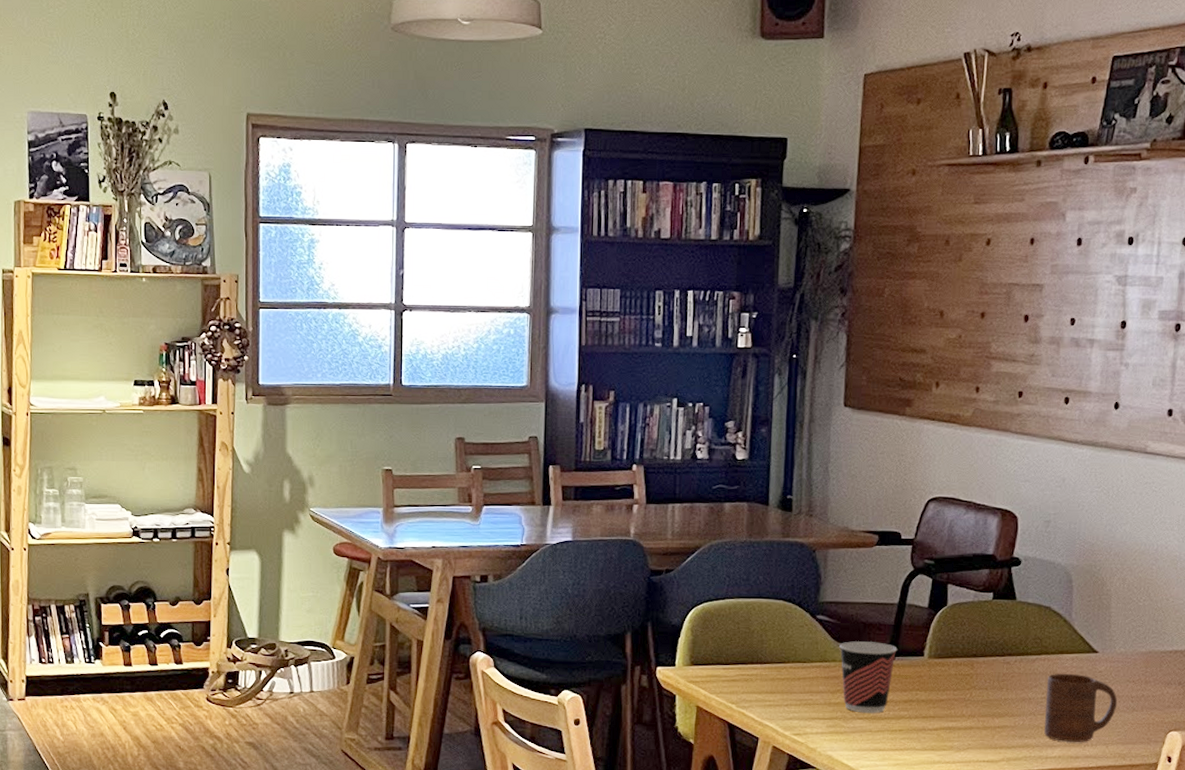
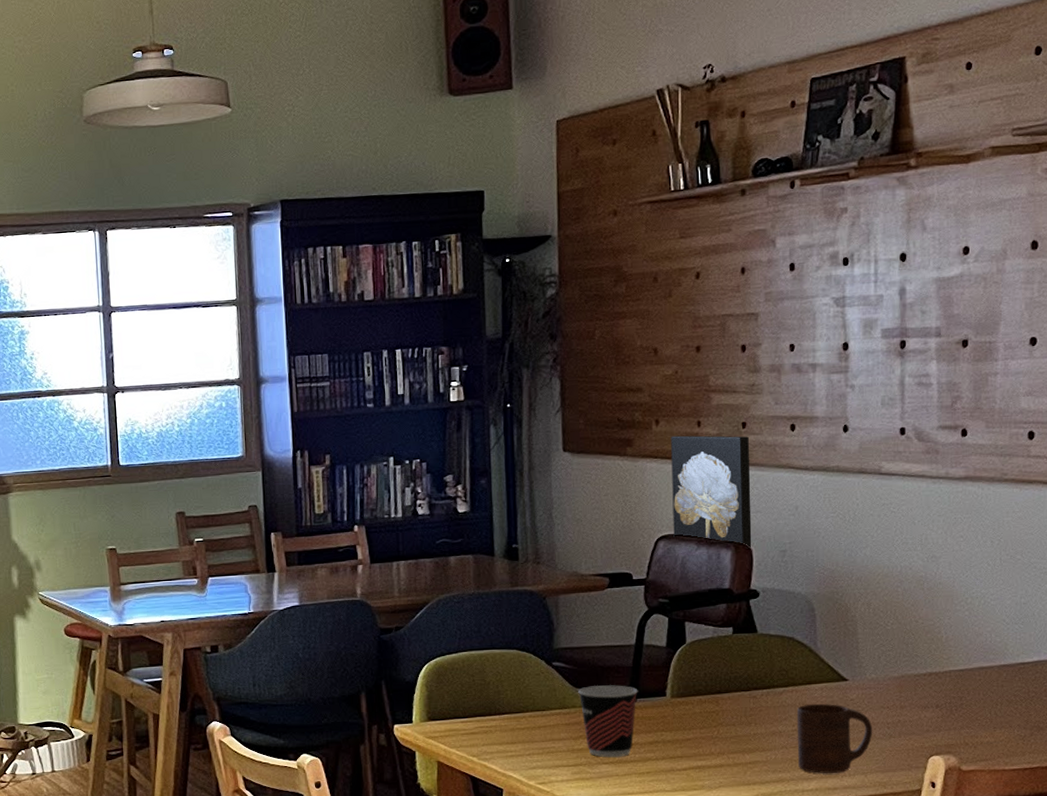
wall art: none [944,399,1024,517] -> present [671,435,752,549]

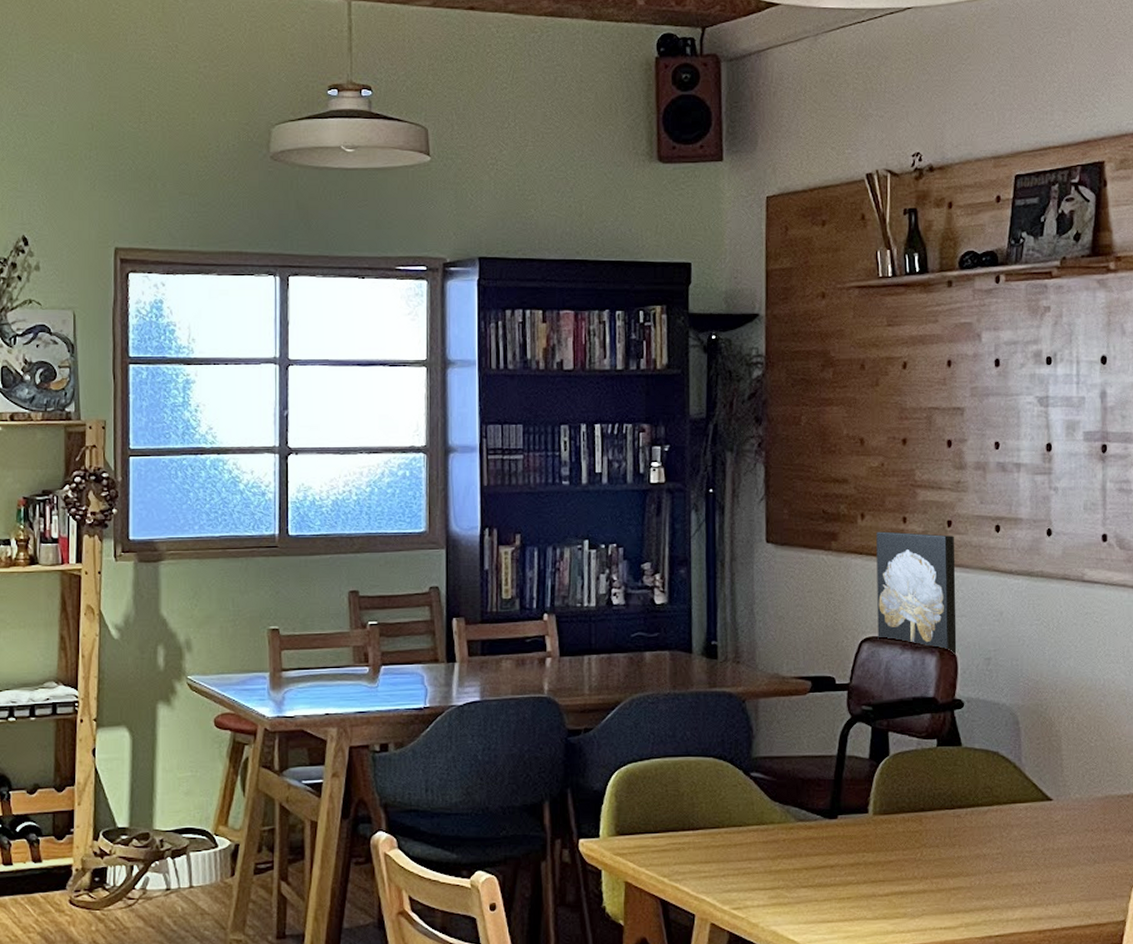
cup: present [578,685,638,758] -> none [777,799,840,881]
cup: present [796,703,873,773] -> none [1001,824,1078,901]

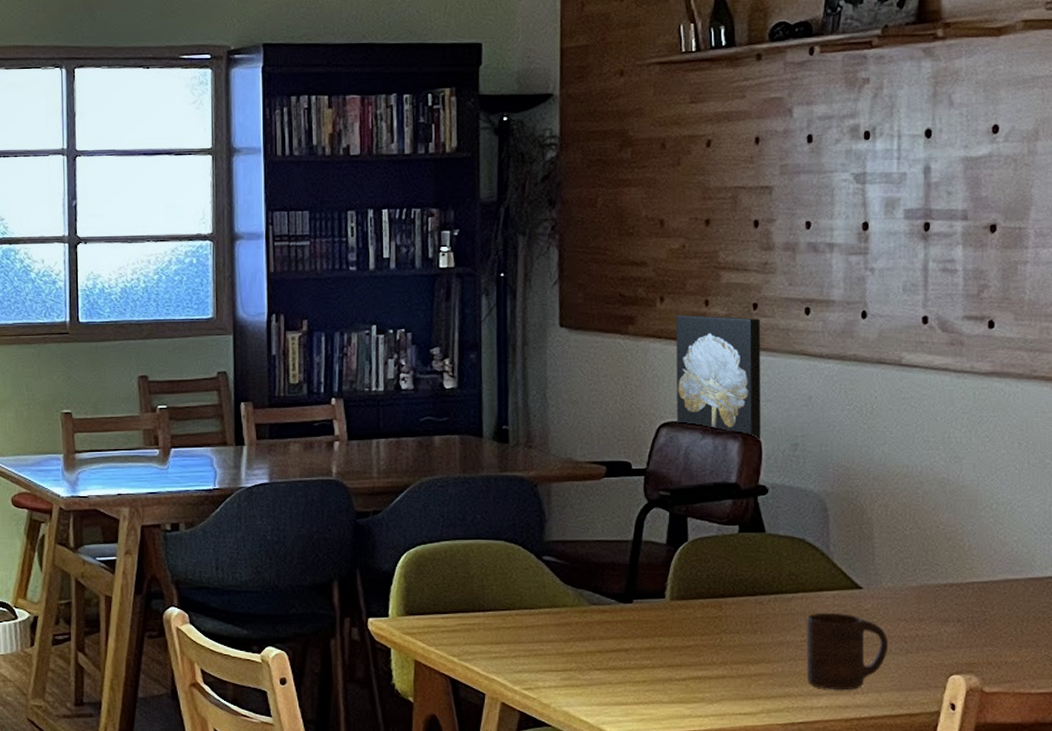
cup: none [1001,824,1078,901] -> present [806,612,889,690]

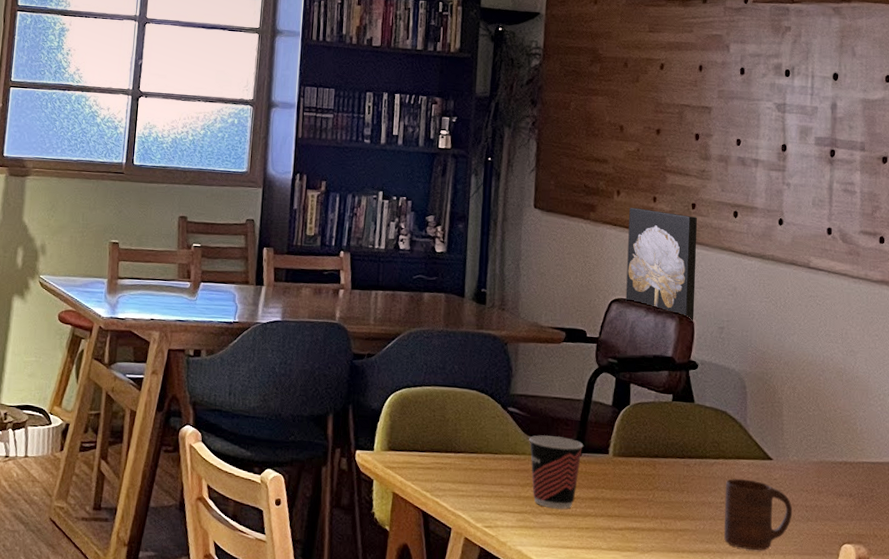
cup: none [570,584,635,663] -> present [529,435,584,509]

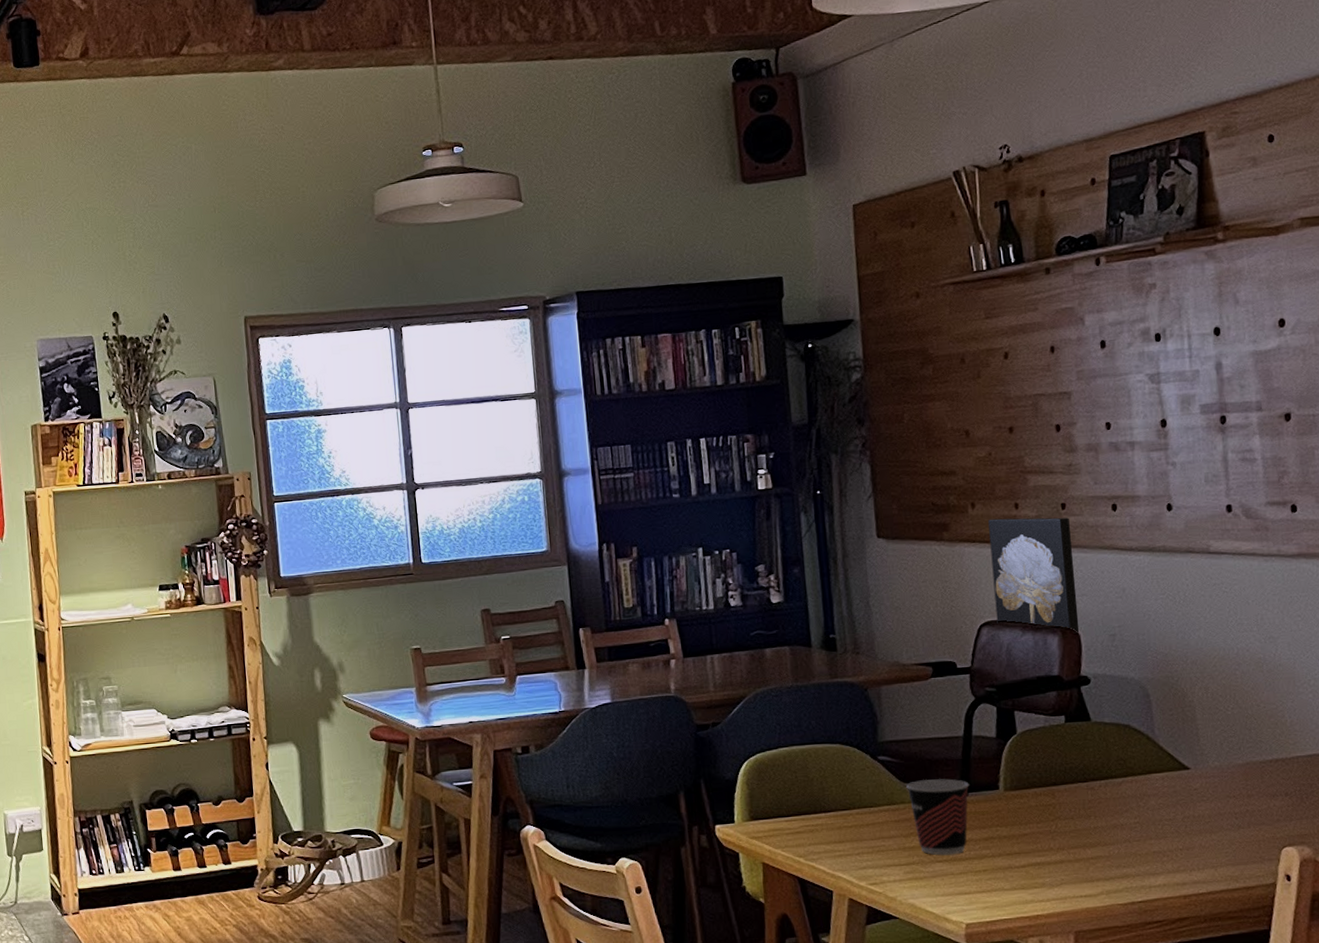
cup: present [724,478,793,551] -> none [1138,794,1221,868]

